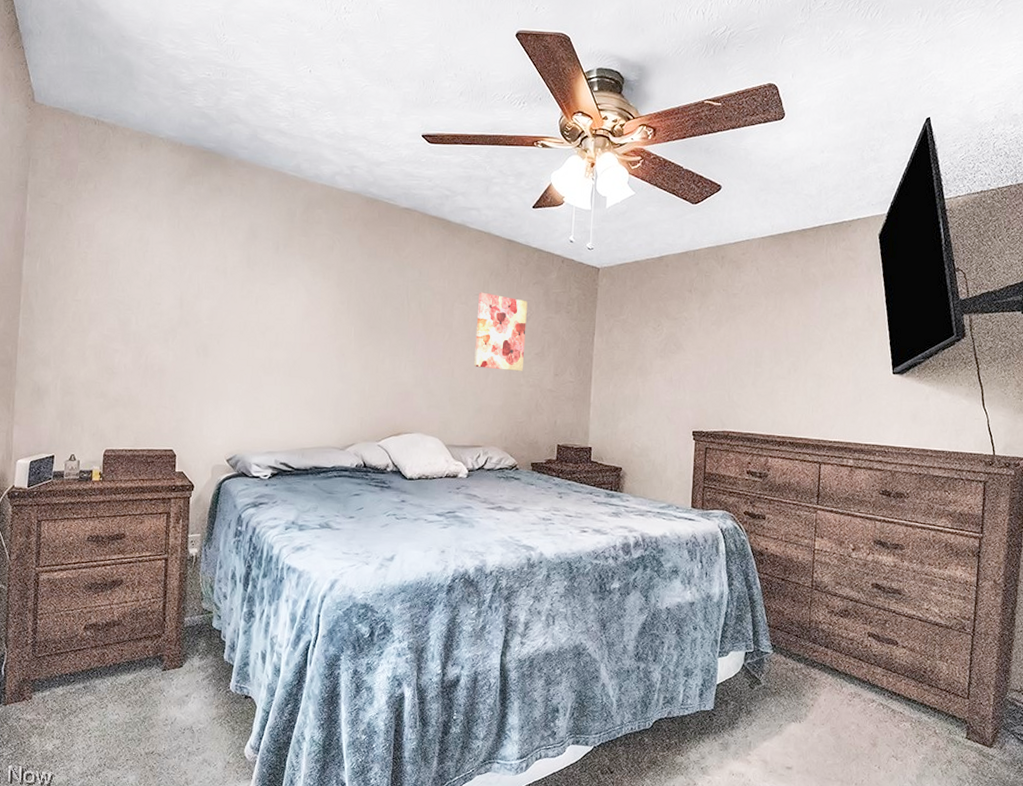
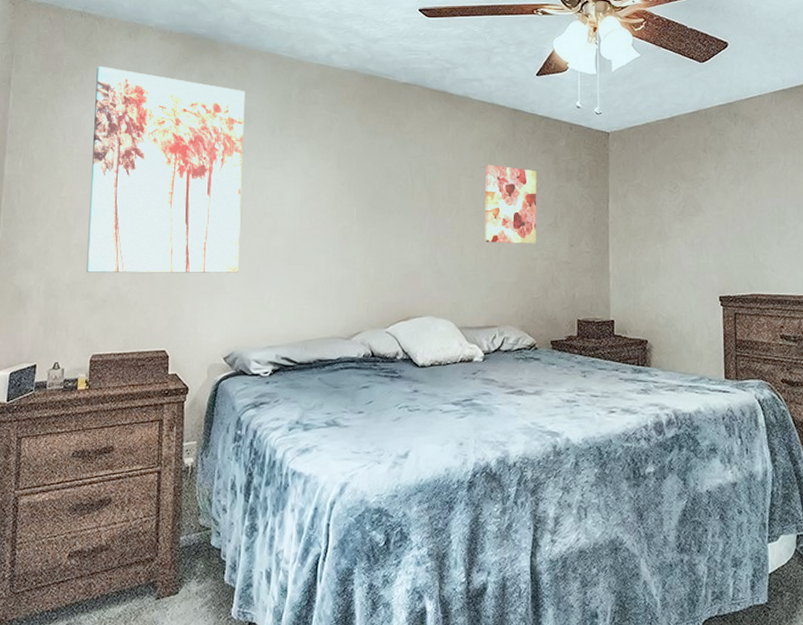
wall art: none [100,174,252,382] -> present [86,66,245,273]

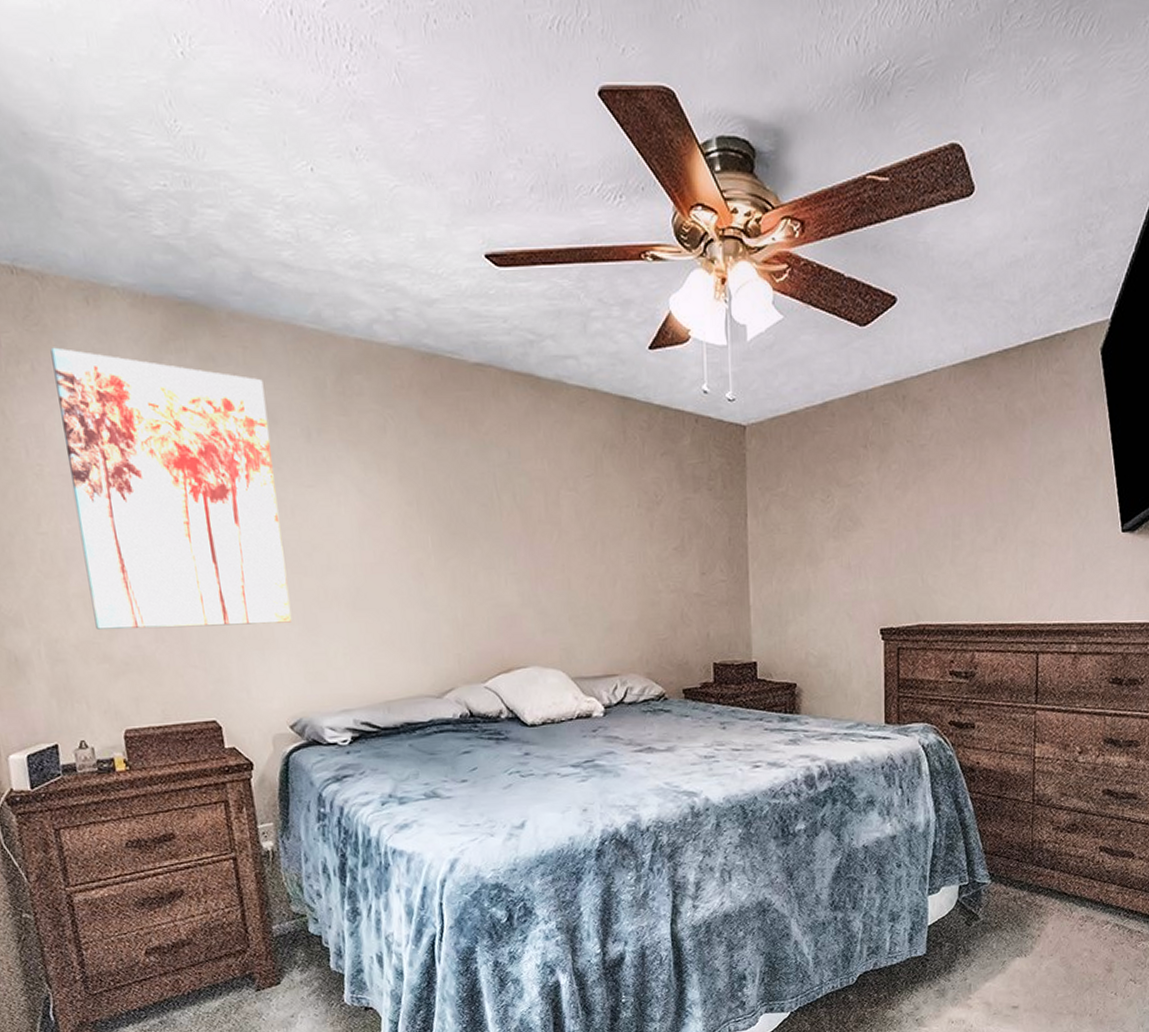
wall art: present [484,164,537,244] -> none [591,472,660,574]

